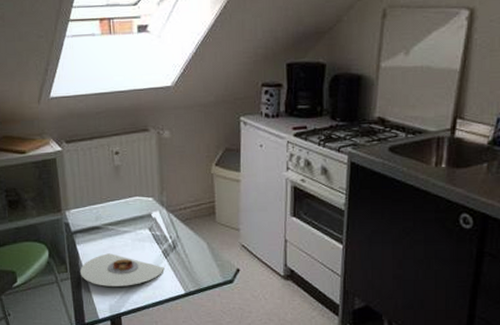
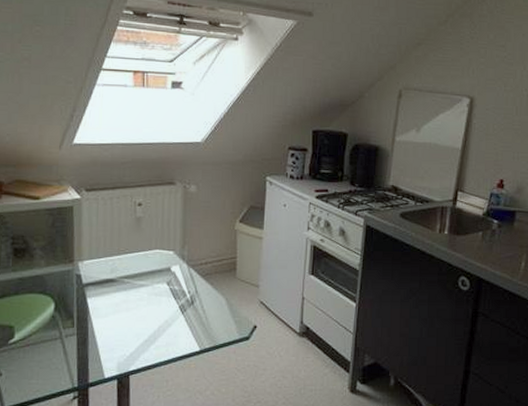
plate: present [79,253,165,286] -> none [87,308,180,343]

